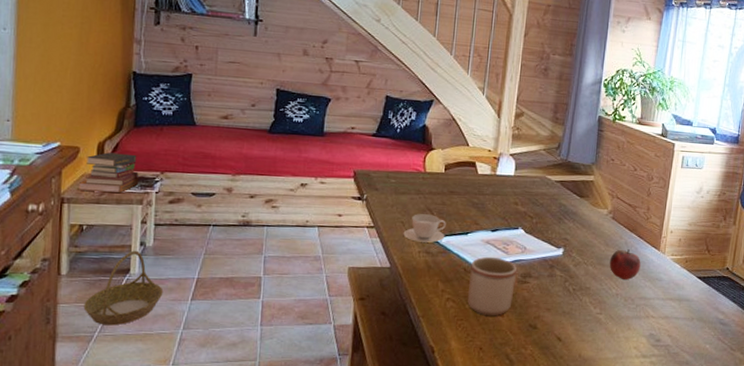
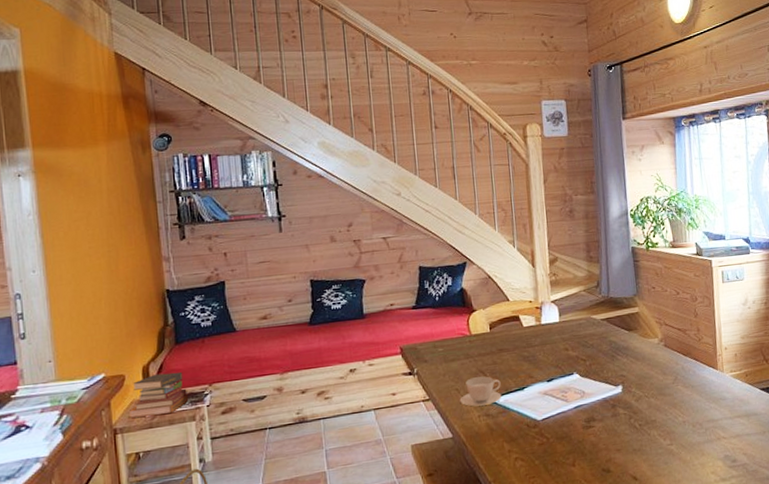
mug: present [468,256,517,316] -> none [533,407,581,468]
fruit: present [609,249,641,280] -> none [670,374,702,406]

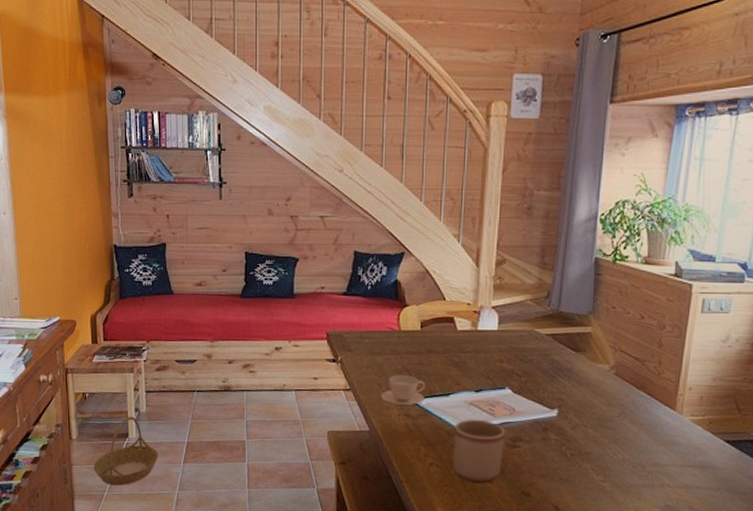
books: present [129,371,189,418] -> none [79,324,129,363]
mug: none [533,407,581,468] -> present [452,419,505,483]

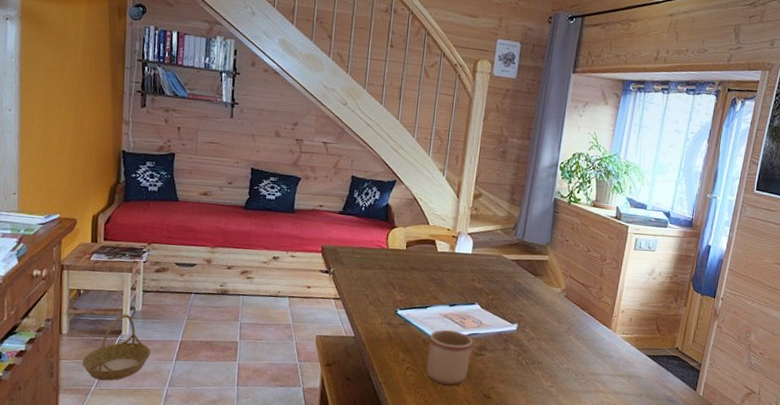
teacup: present [380,375,425,405] -> none [367,287,407,315]

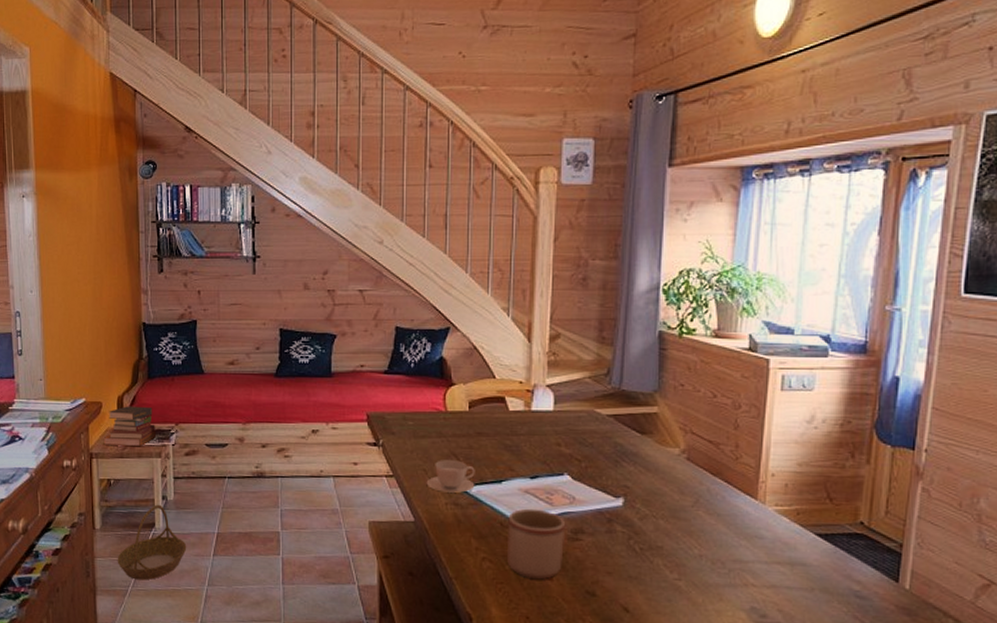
books: none [76,224,129,262] -> present [104,406,157,447]
teacup: none [367,287,407,315] -> present [426,460,475,493]

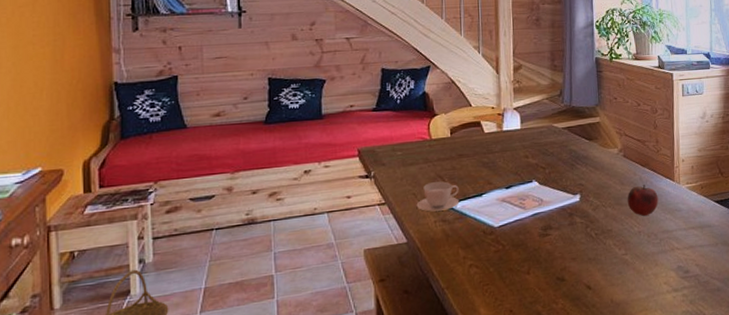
books: present [104,406,157,447] -> none [66,168,132,215]
mug: present [506,508,565,580] -> none [489,214,537,276]
fruit: none [687,498,731,537] -> present [627,185,659,216]

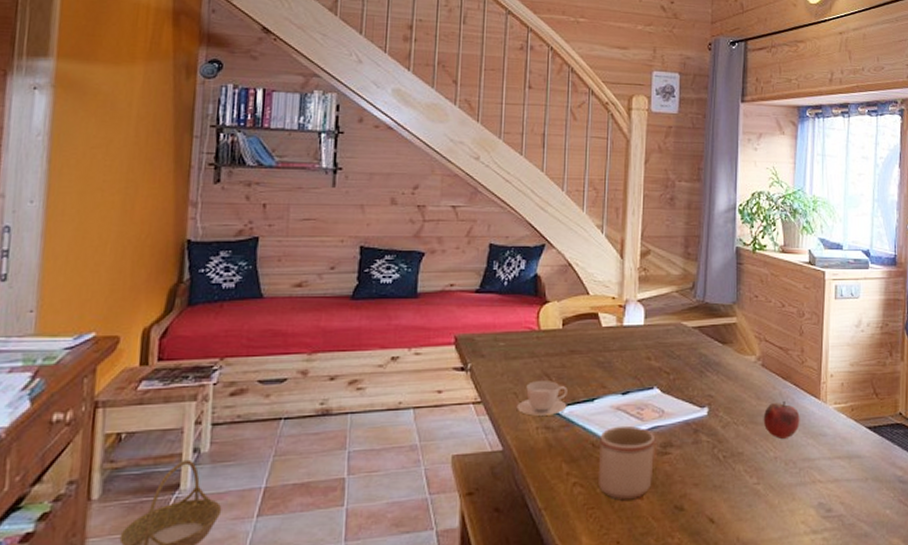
mug: none [489,214,537,276] -> present [598,425,654,500]

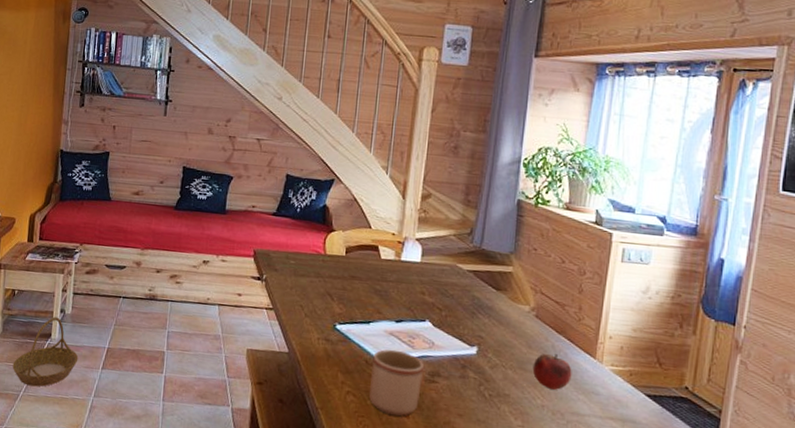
teacup: present [516,381,568,416] -> none [302,298,347,330]

